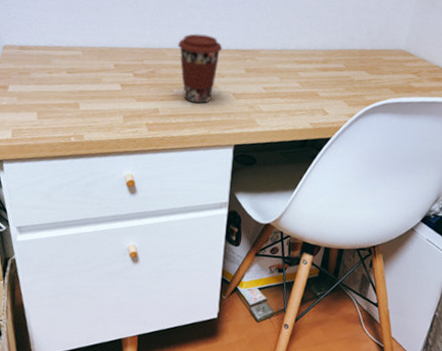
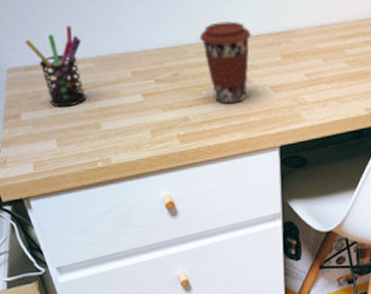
pen holder: none [23,17,75,86] -> present [24,25,87,107]

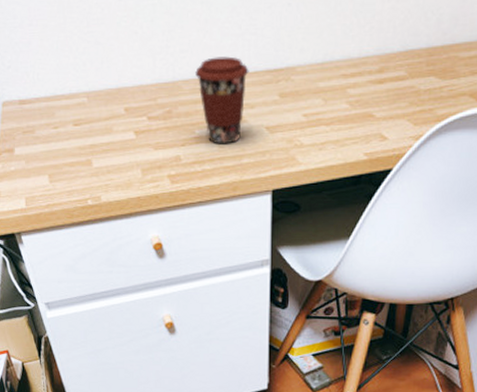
pen holder: present [24,25,87,107] -> none [20,58,79,143]

